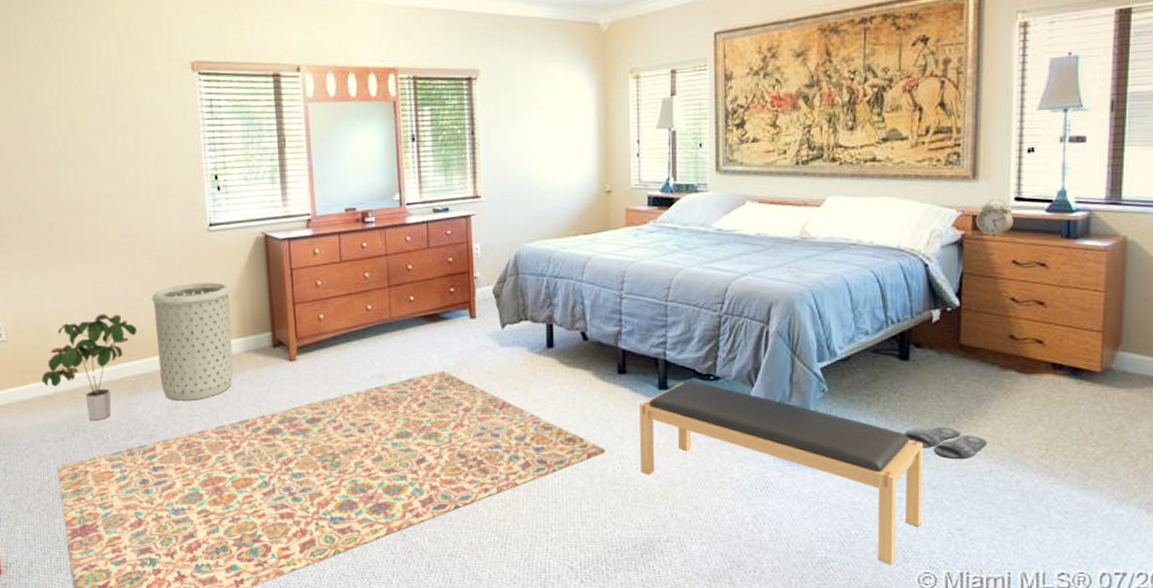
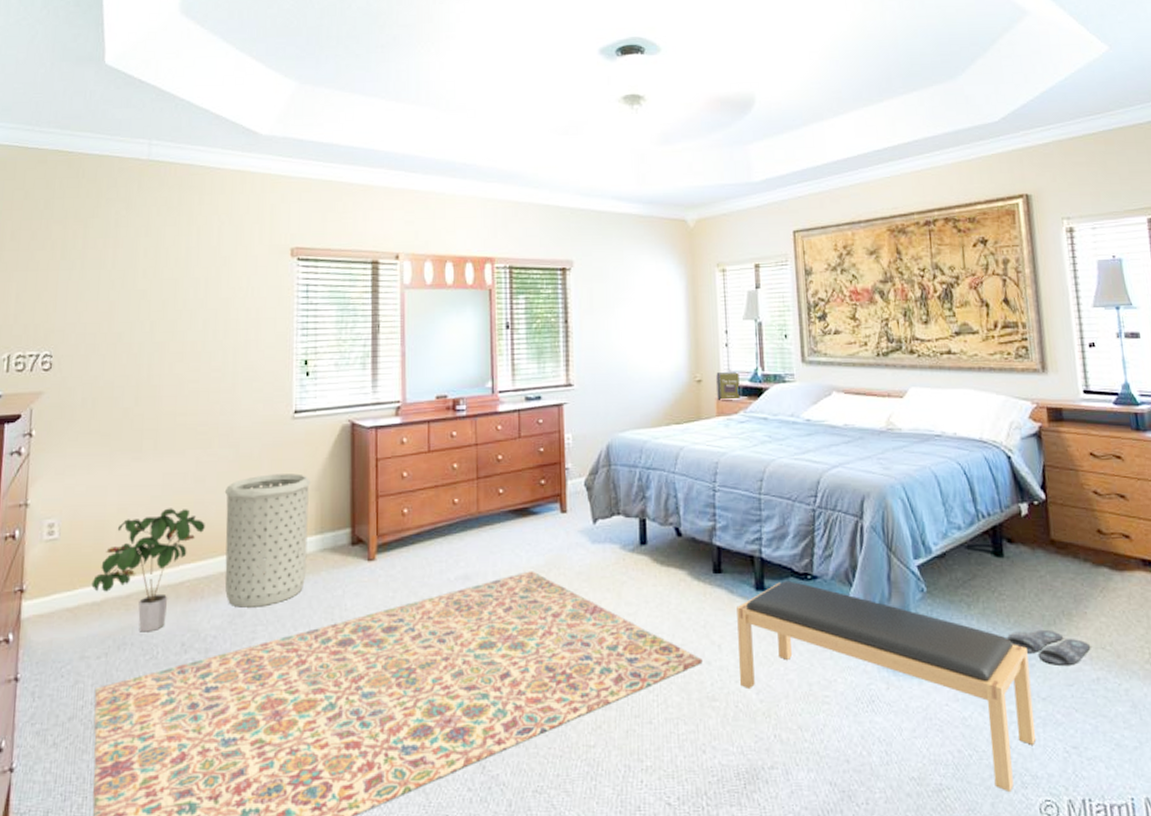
books: none [625,182,650,210] -> present [715,372,740,400]
alarm clock: present [975,198,1014,236] -> none [1049,391,1086,428]

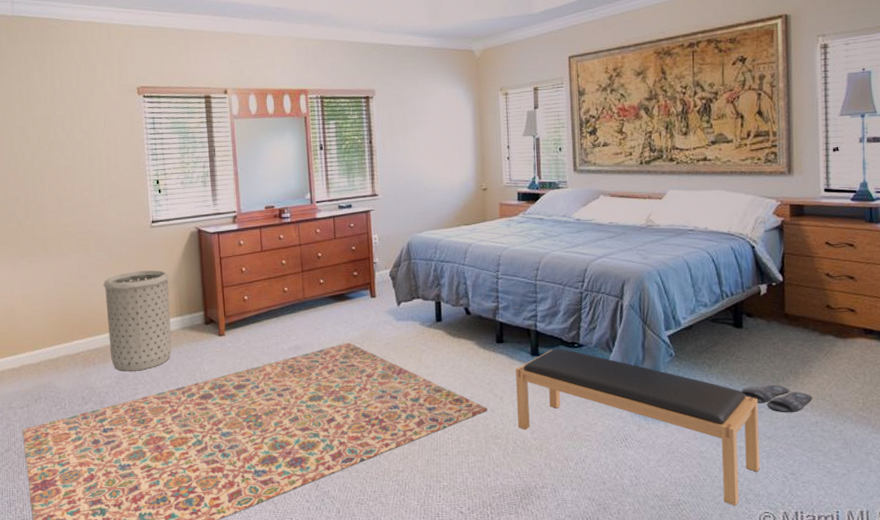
potted plant: present [91,508,205,632] -> none [10,298,91,390]
books: present [715,372,740,400] -> none [498,181,520,205]

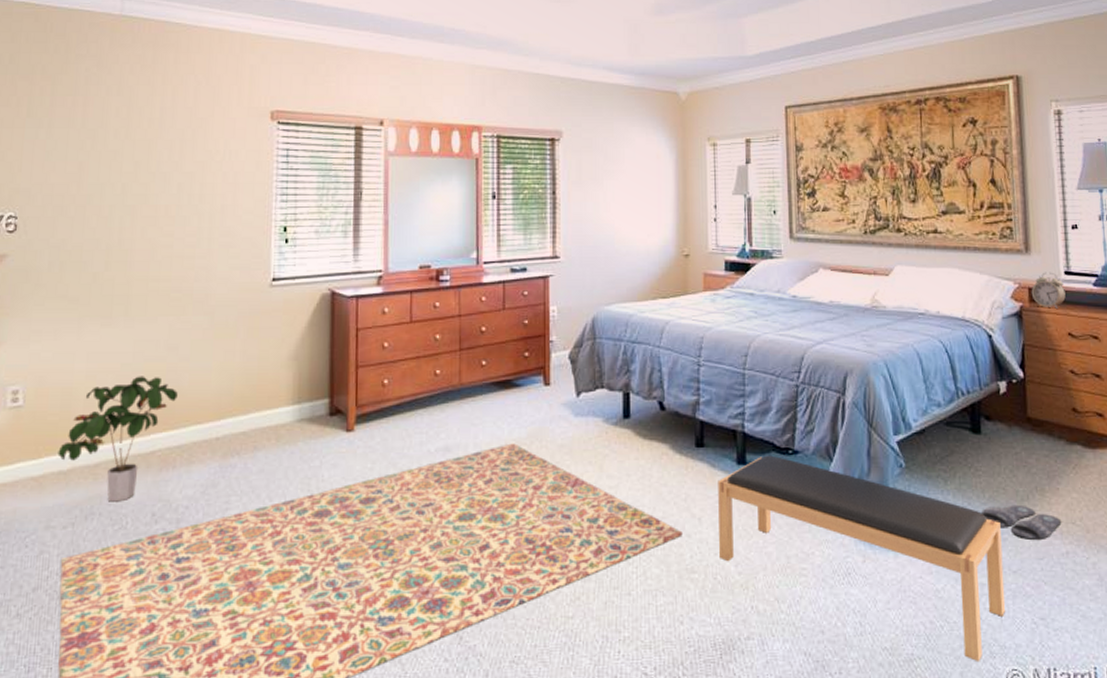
potted plant: none [10,298,91,390] -> present [58,376,178,502]
laundry basket: present [103,270,172,371] -> none [198,342,289,478]
alarm clock: none [792,190,825,222] -> present [1031,272,1066,309]

